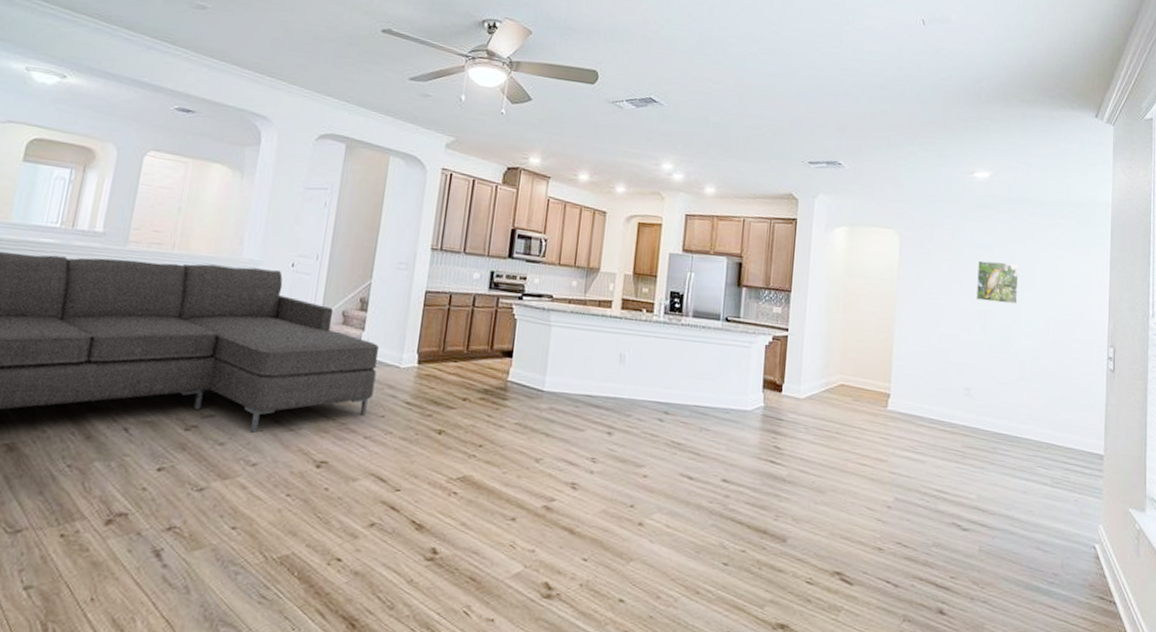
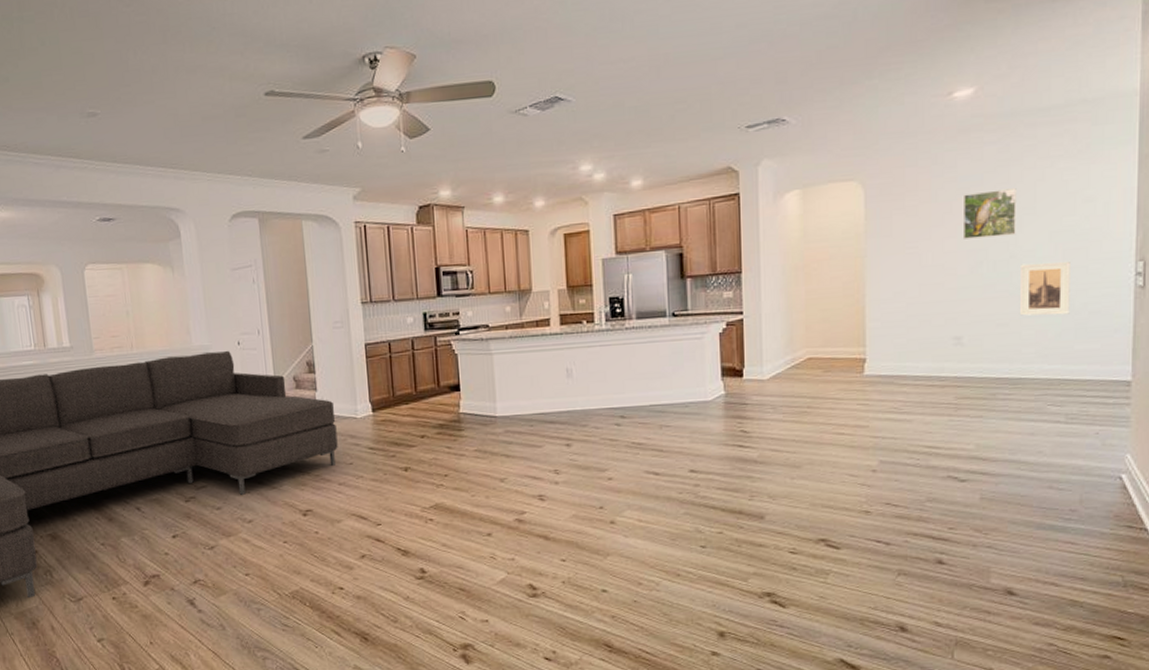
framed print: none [1017,331,1058,384] -> present [1019,261,1070,316]

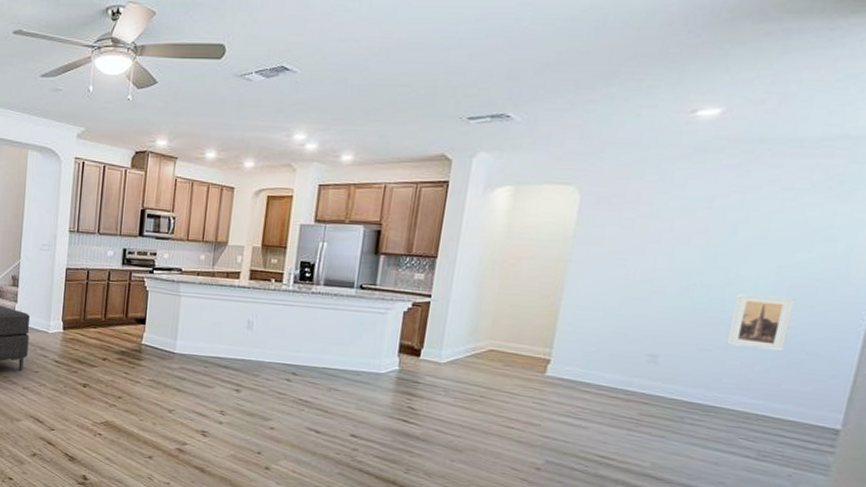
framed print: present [962,188,1017,239] -> none [678,214,749,263]

